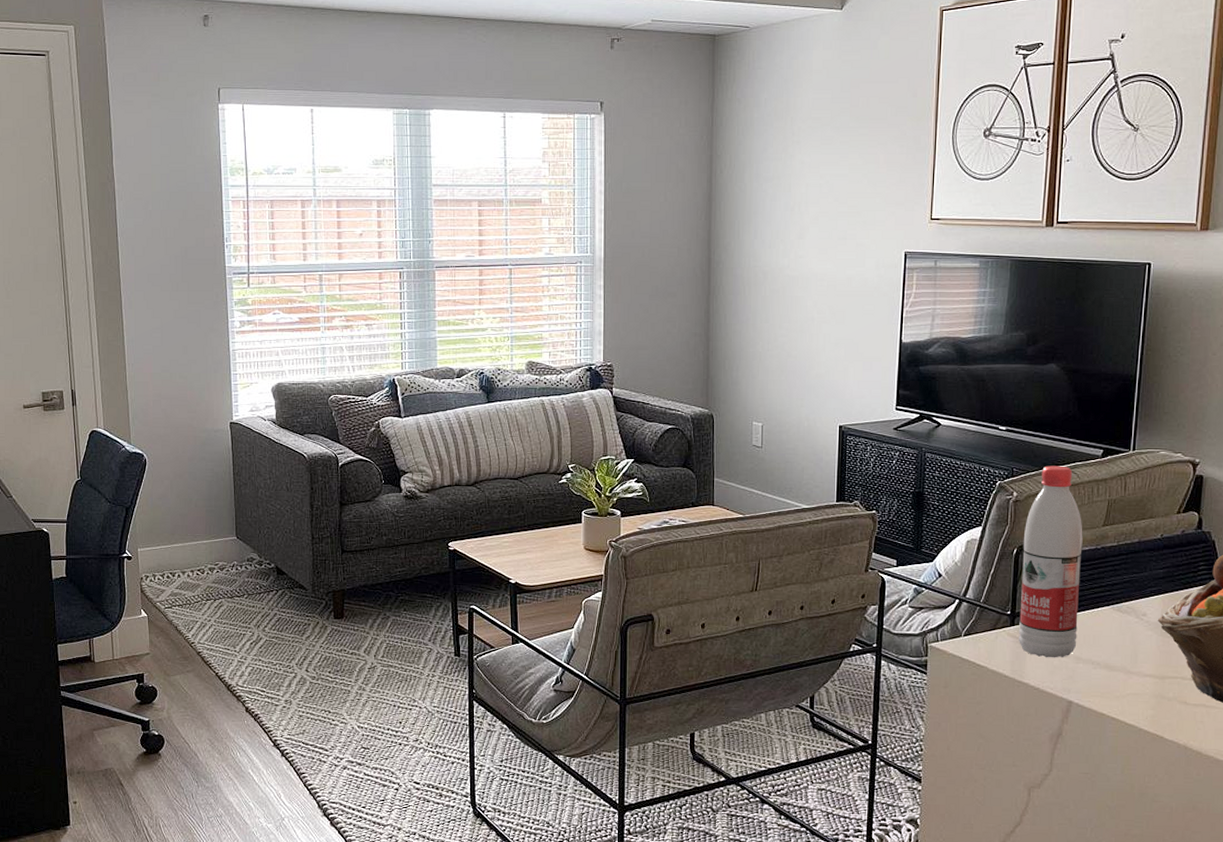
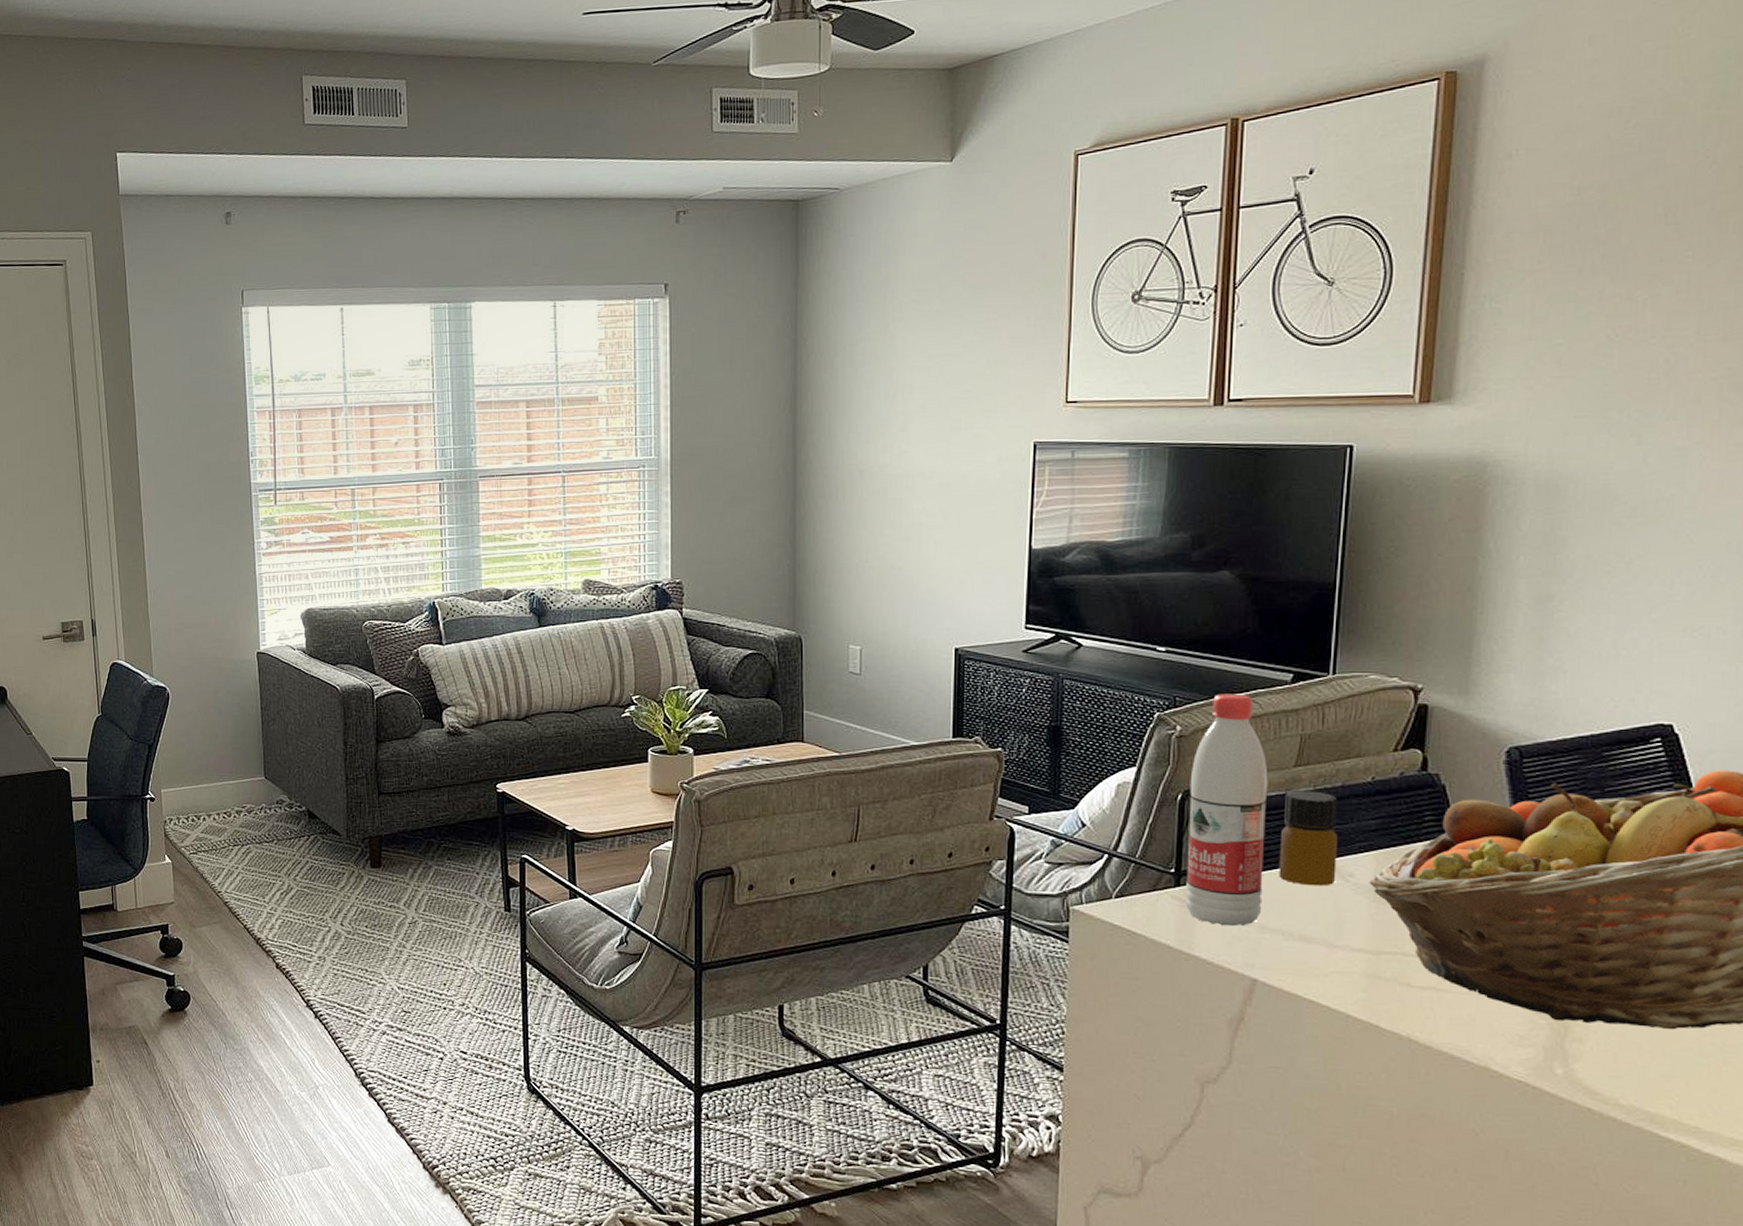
bottle: none [1090,546,1135,624] -> present [1279,791,1338,886]

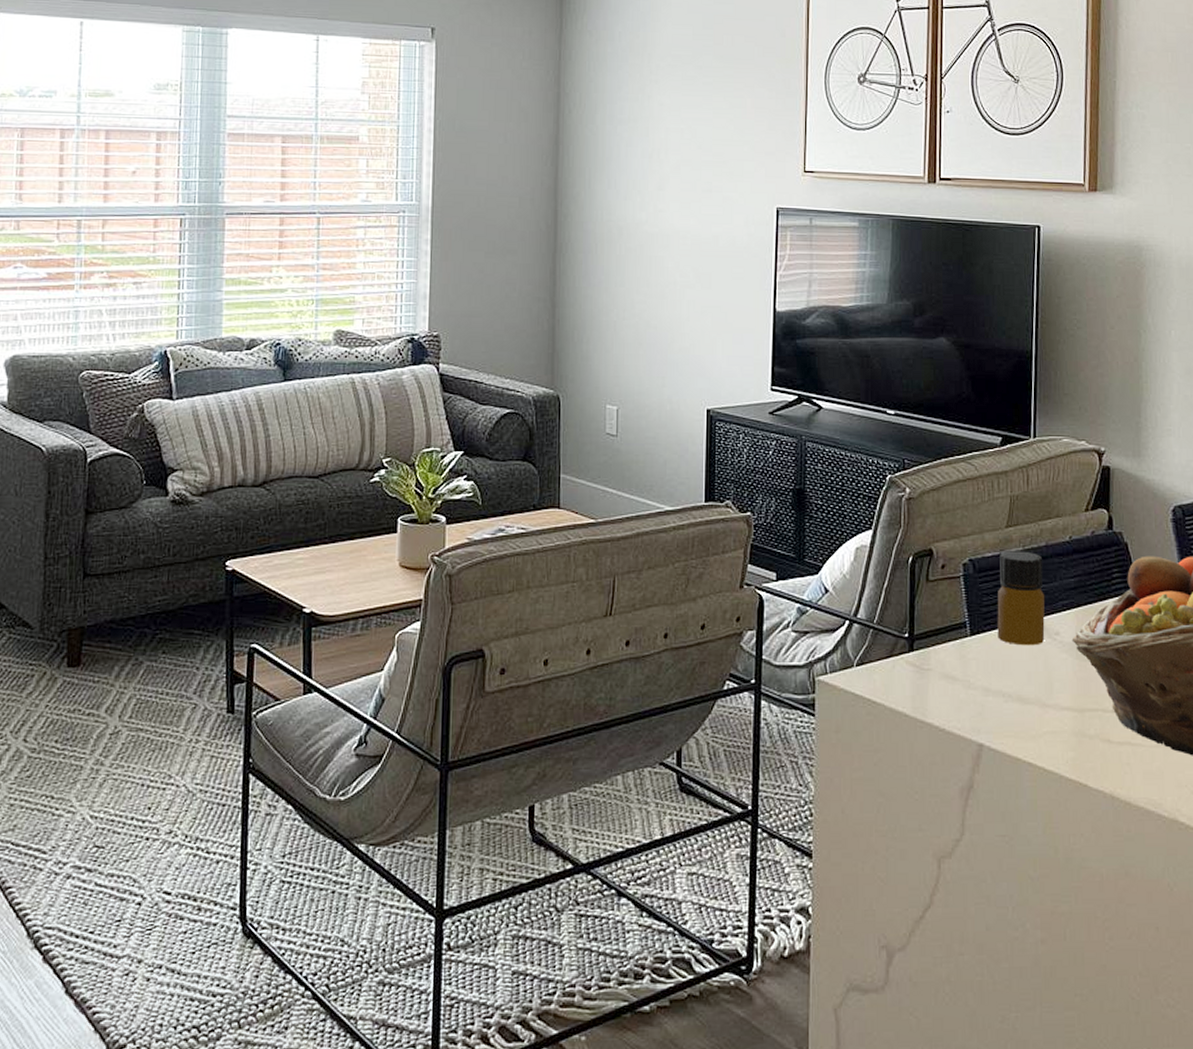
water bottle: present [1186,693,1268,927] -> none [919,456,985,691]

